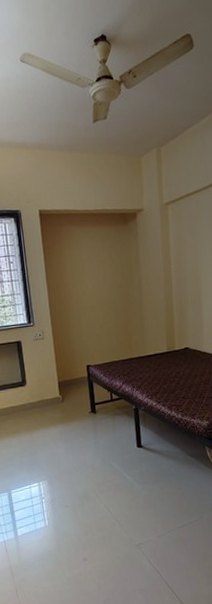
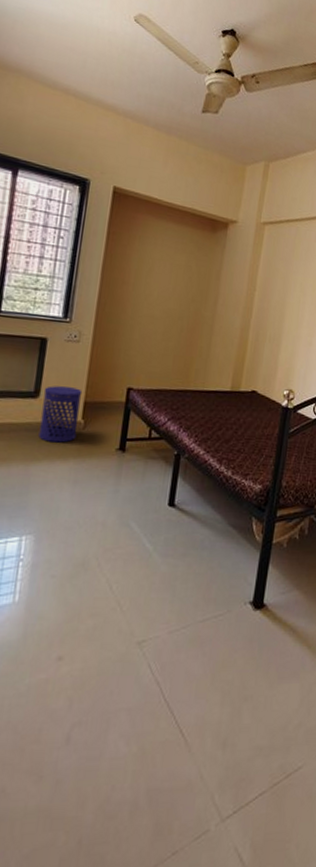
waste bin: none [28,373,59,416] -> present [38,386,83,443]

